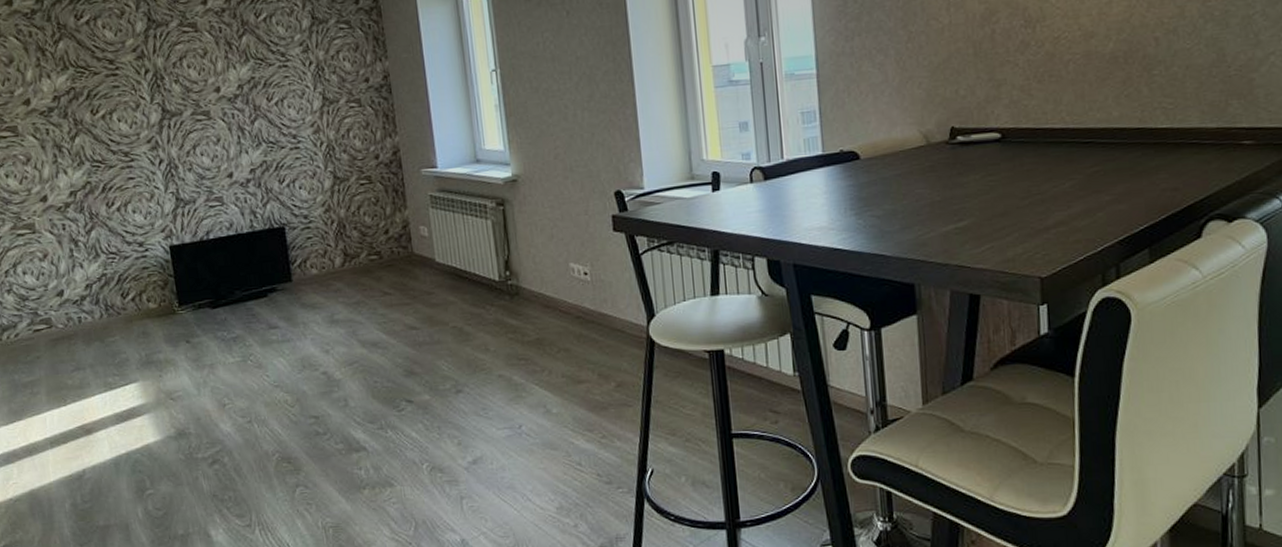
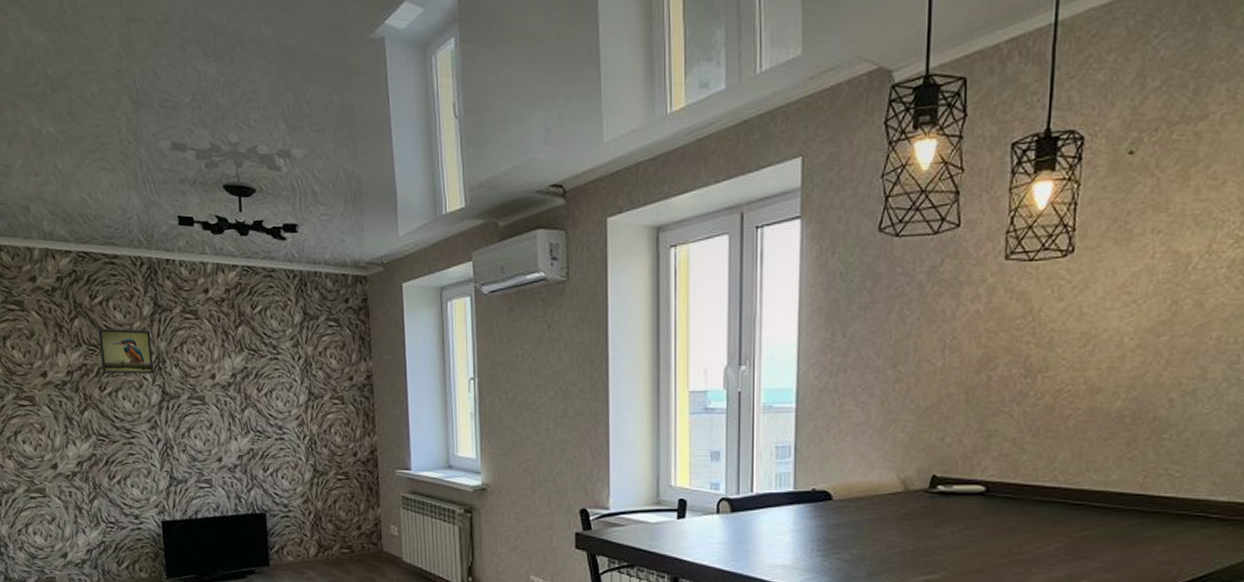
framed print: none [86,46,152,96] -> present [98,328,154,374]

